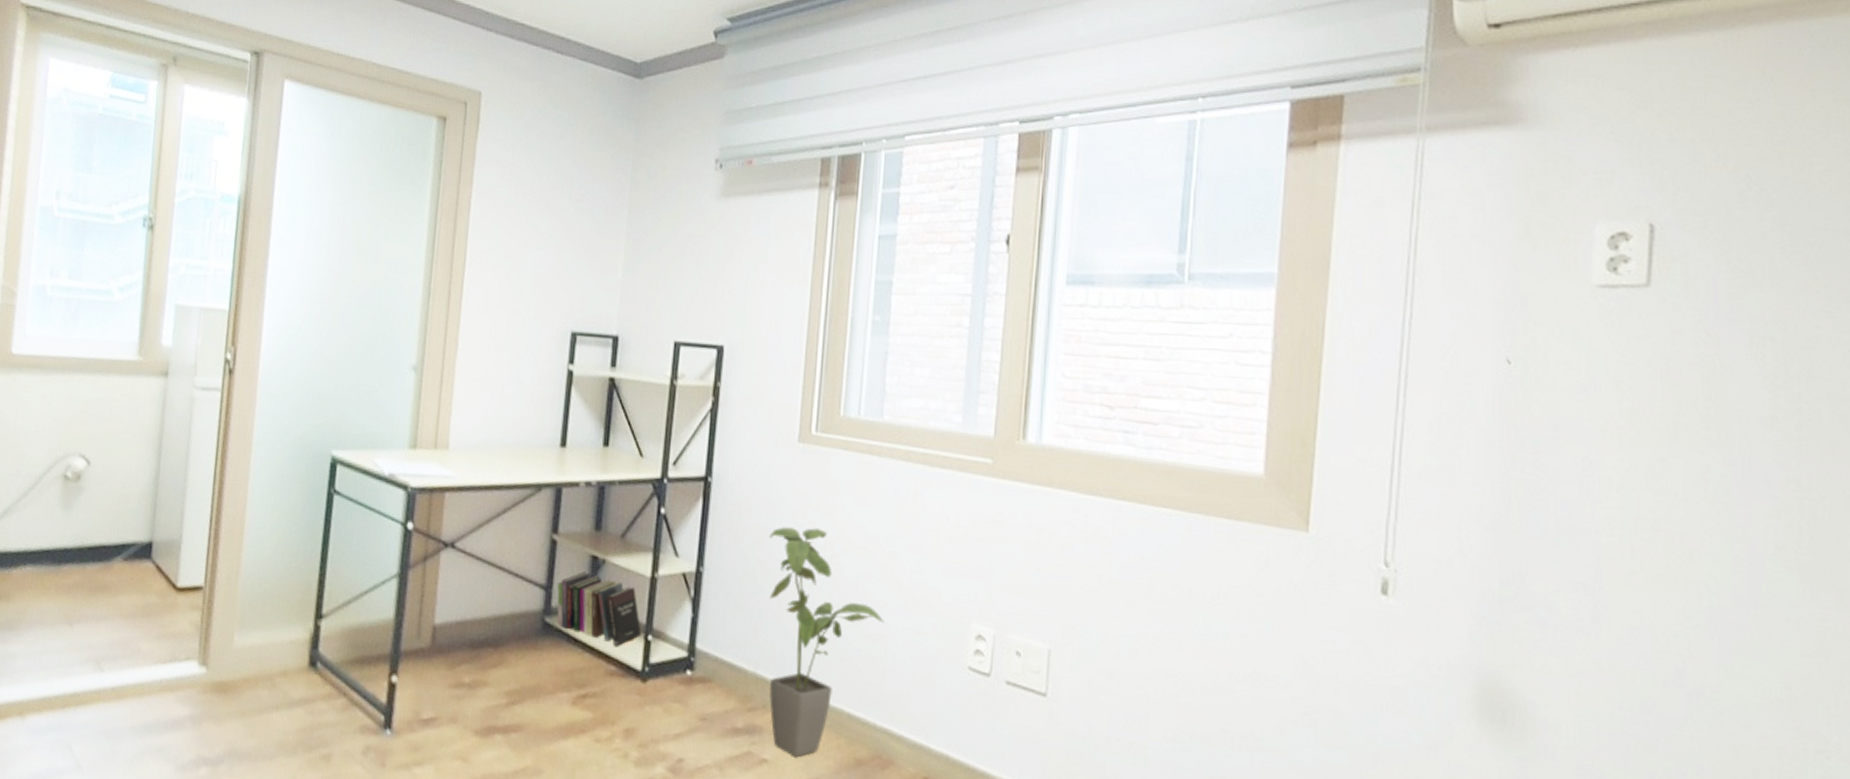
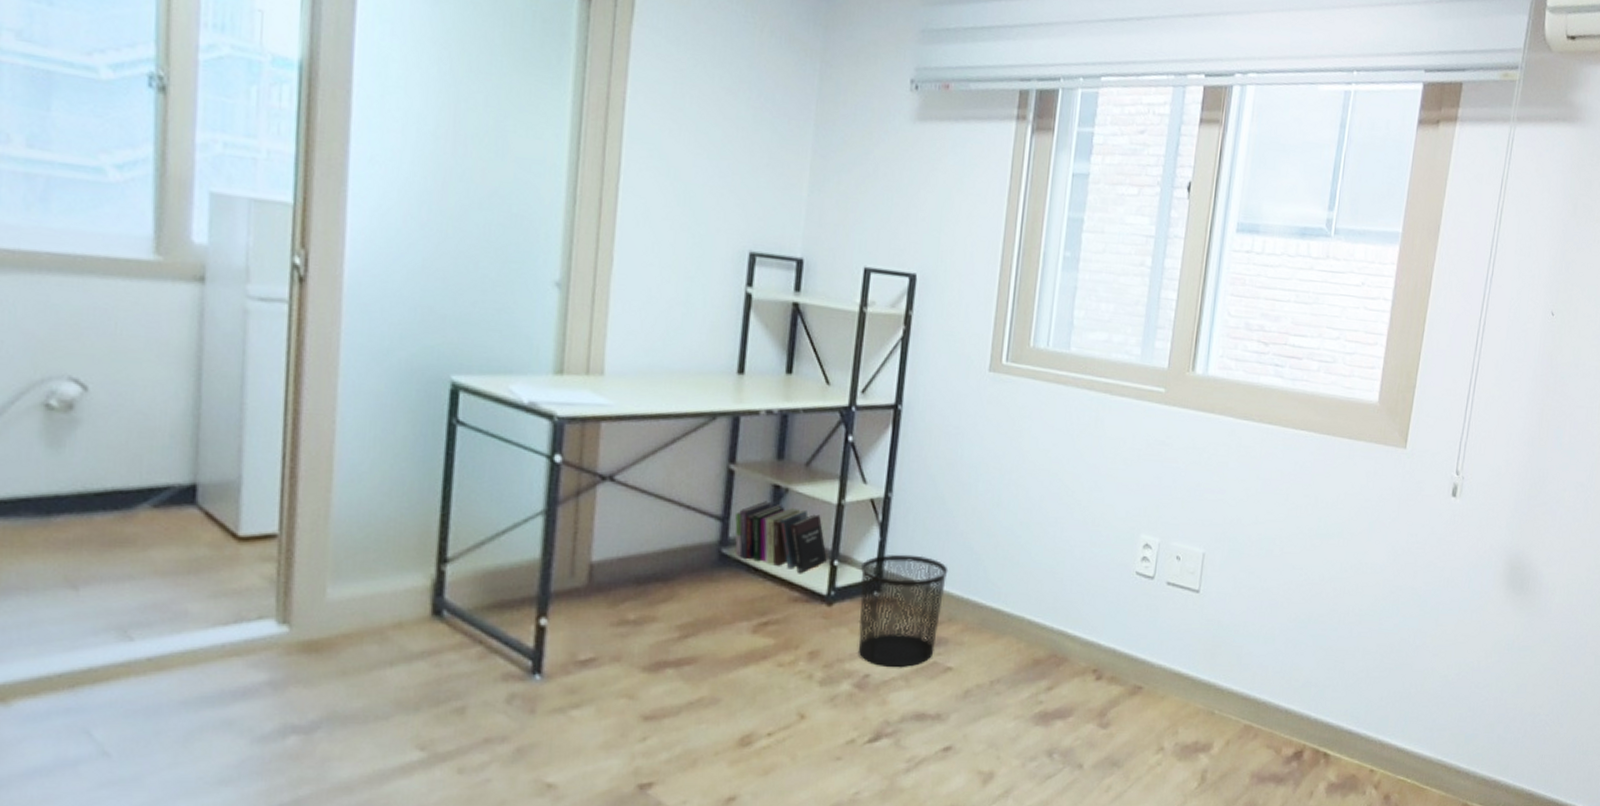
waste bin: none [671,632,762,755] -> present [857,554,949,668]
house plant: present [768,527,885,758] -> none [954,452,1065,663]

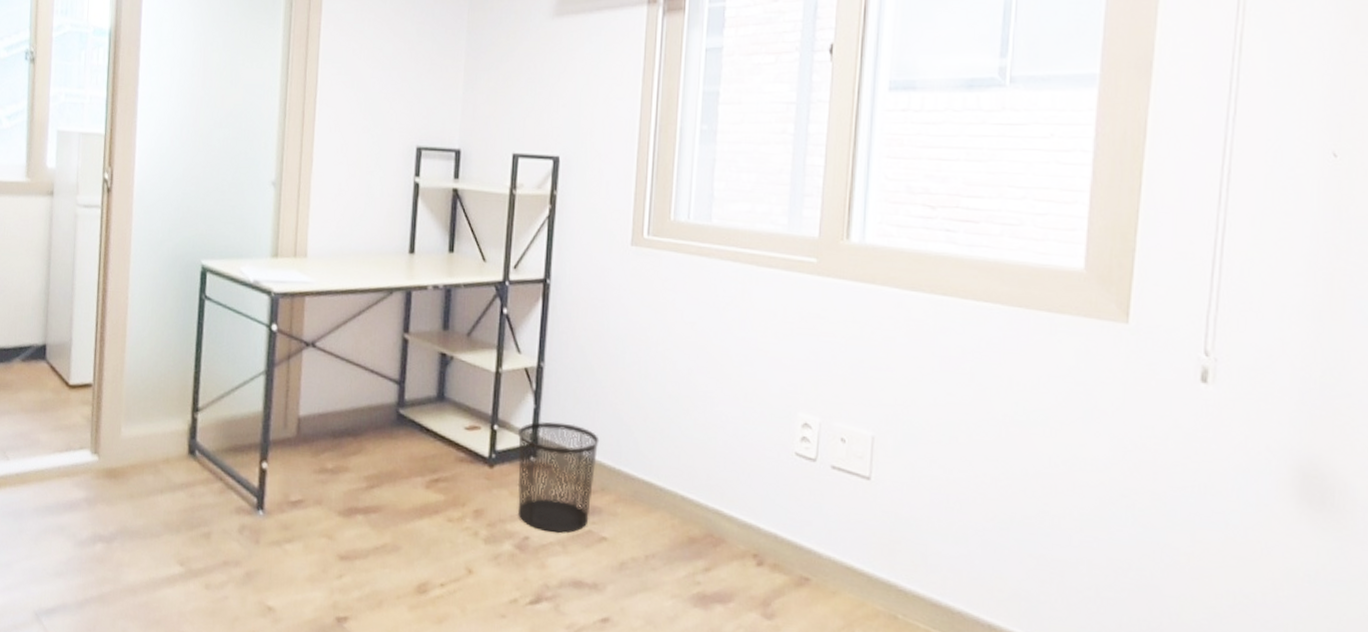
books: present [735,501,827,573] -> none [409,367,488,435]

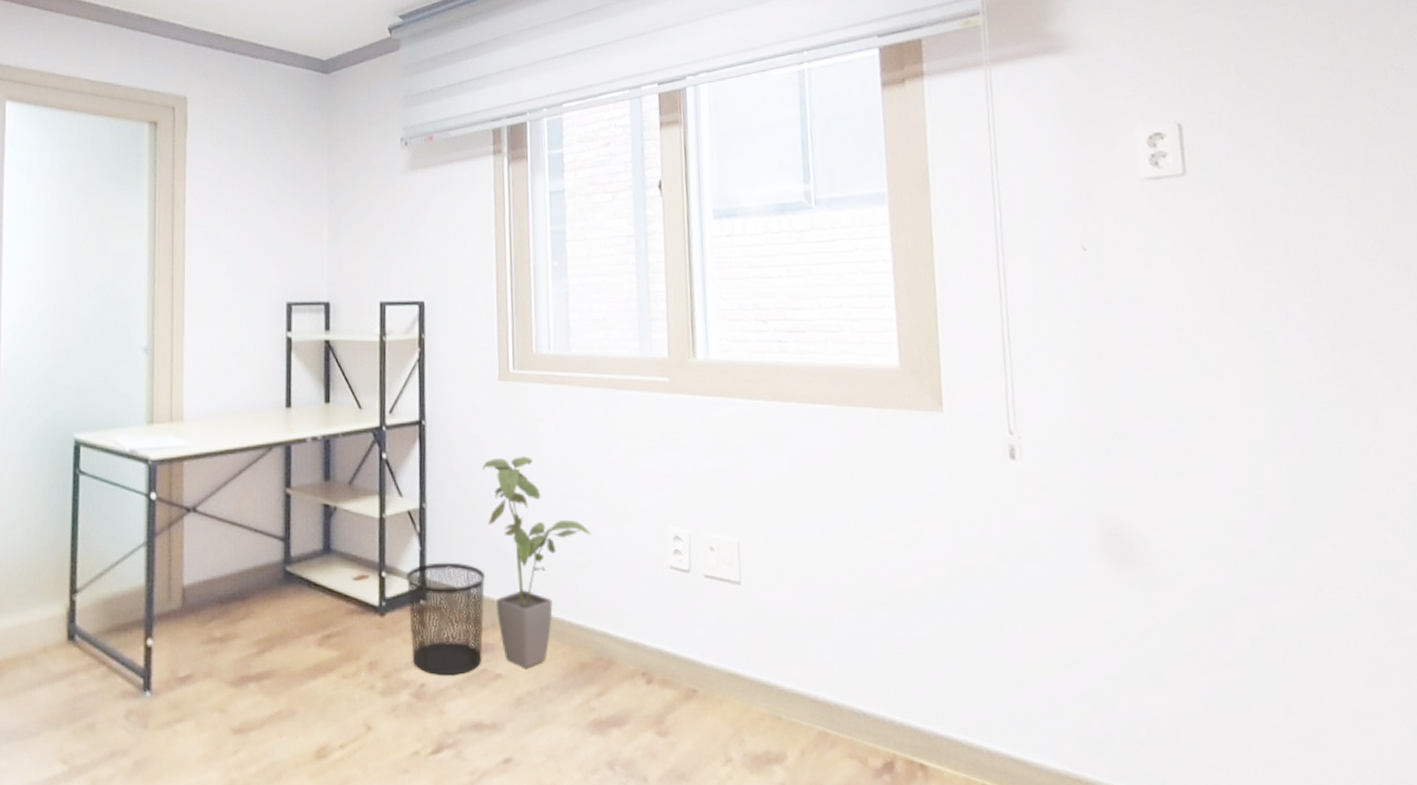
house plant: none [604,324,715,536] -> present [481,456,592,669]

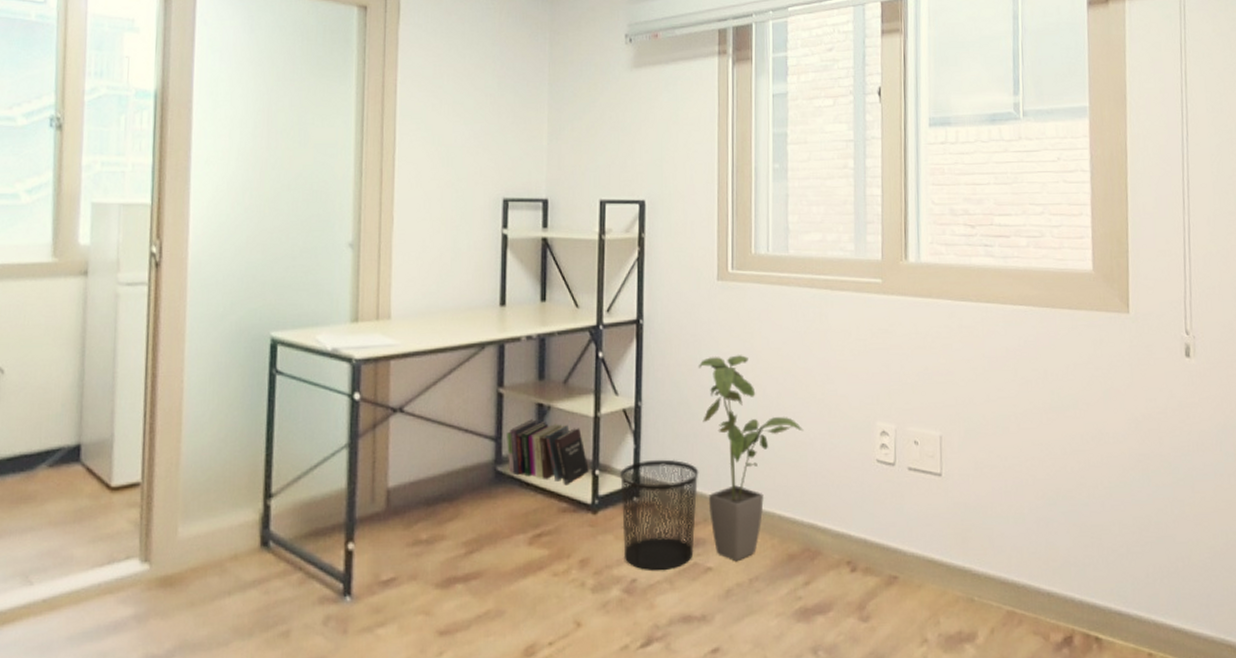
books: none [295,520,375,586] -> present [507,419,589,484]

